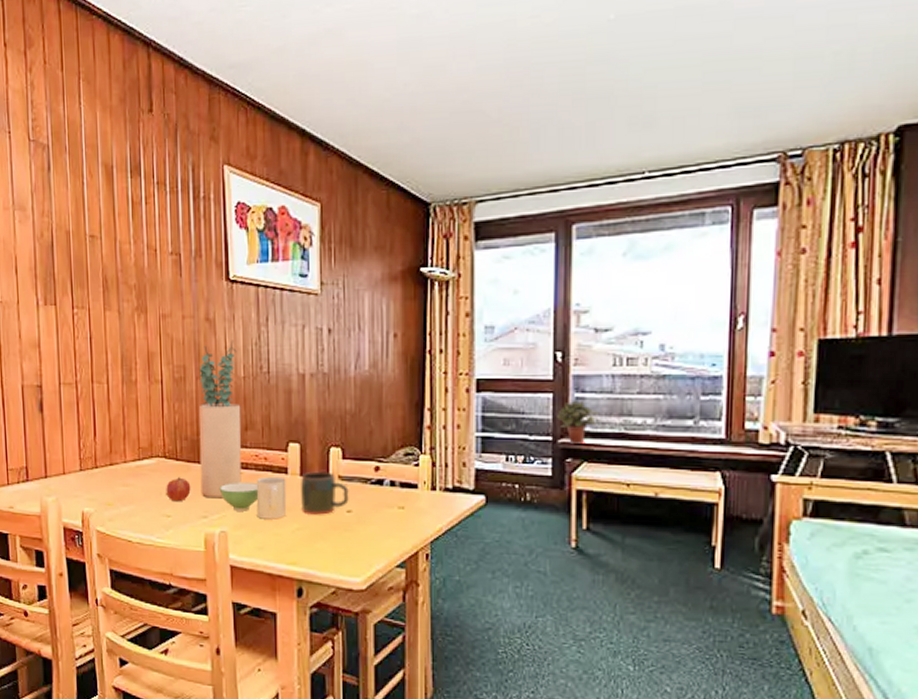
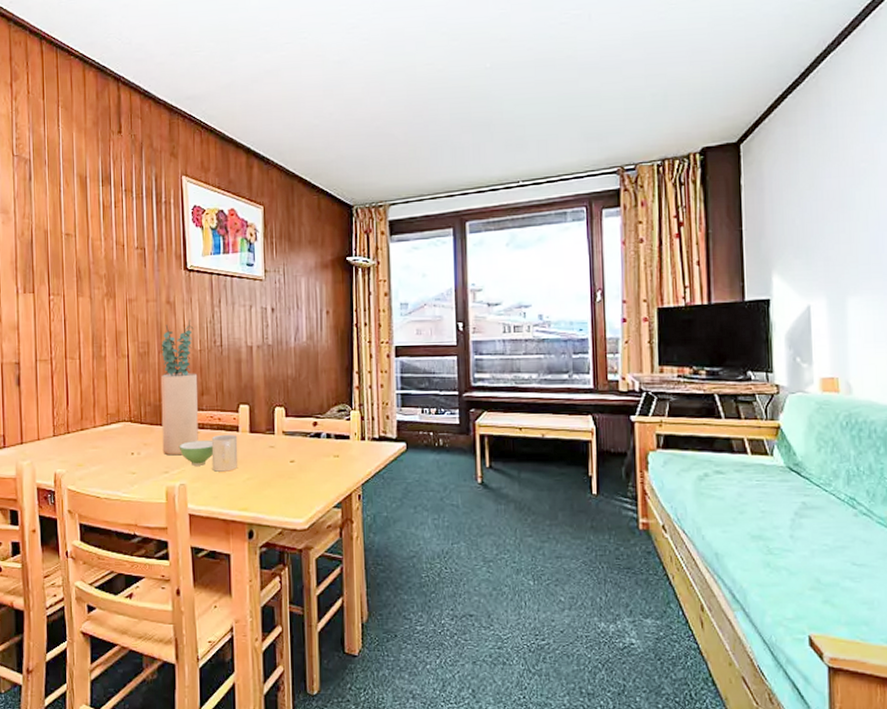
fruit: present [166,477,191,502] -> none [131,438,154,460]
mug: present [300,471,349,515] -> none [249,428,292,466]
potted plant: present [556,401,600,444] -> none [460,362,495,397]

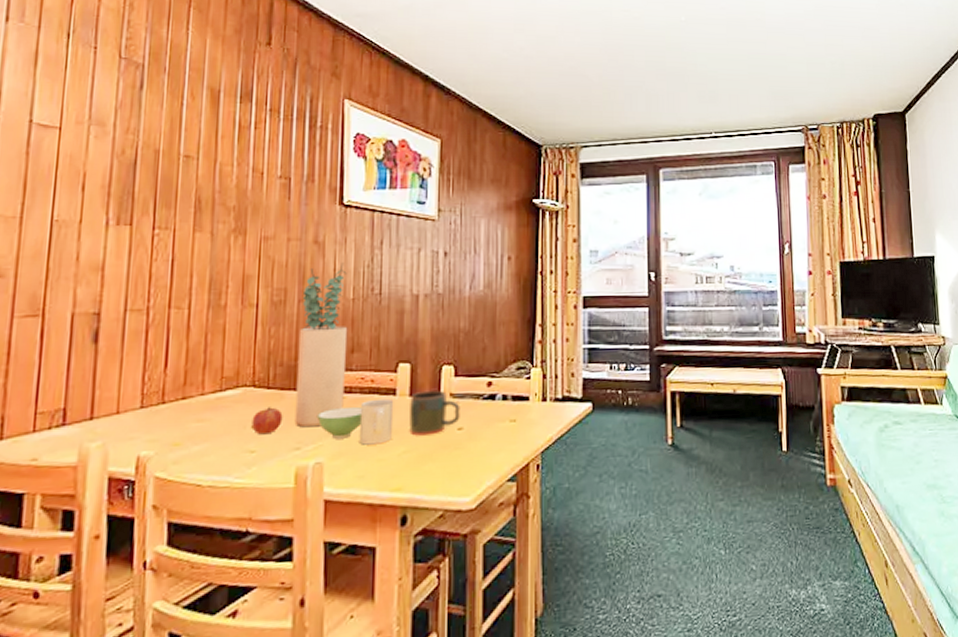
fruit: none [131,438,154,460] -> present [251,407,283,435]
mug: none [249,428,292,466] -> present [408,390,460,436]

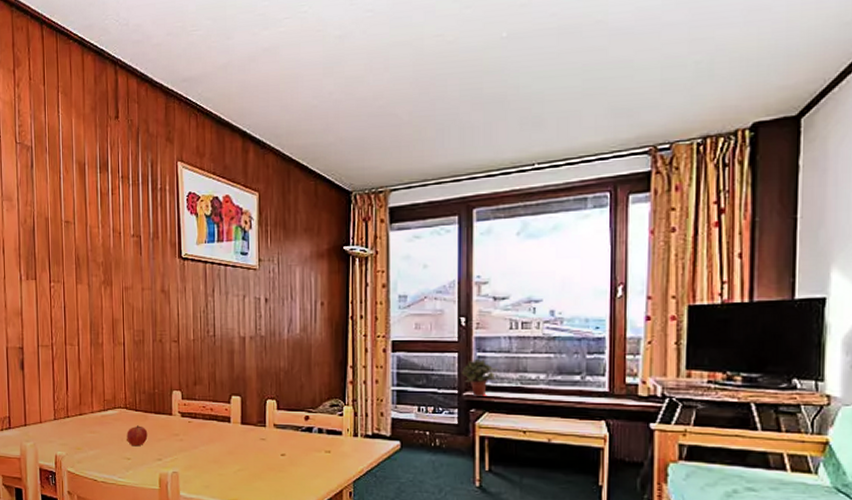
vase: present [294,262,348,428] -> none [155,308,191,444]
bowl: present [316,406,362,439] -> none [172,429,205,455]
cup: present [359,398,394,445] -> none [203,424,230,462]
mug: present [408,390,460,436] -> none [241,420,283,458]
potted plant: none [651,314,687,351] -> present [461,359,499,396]

